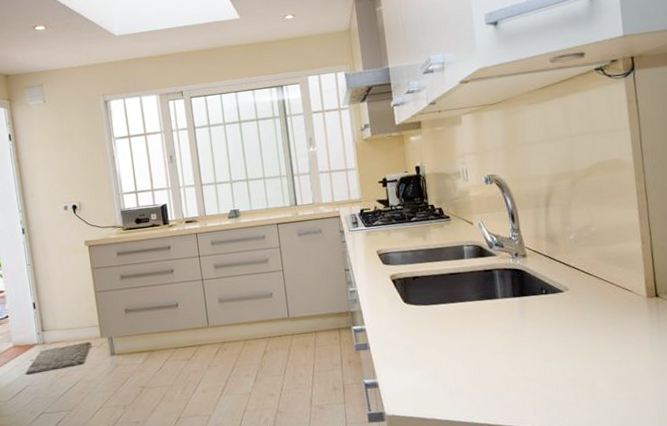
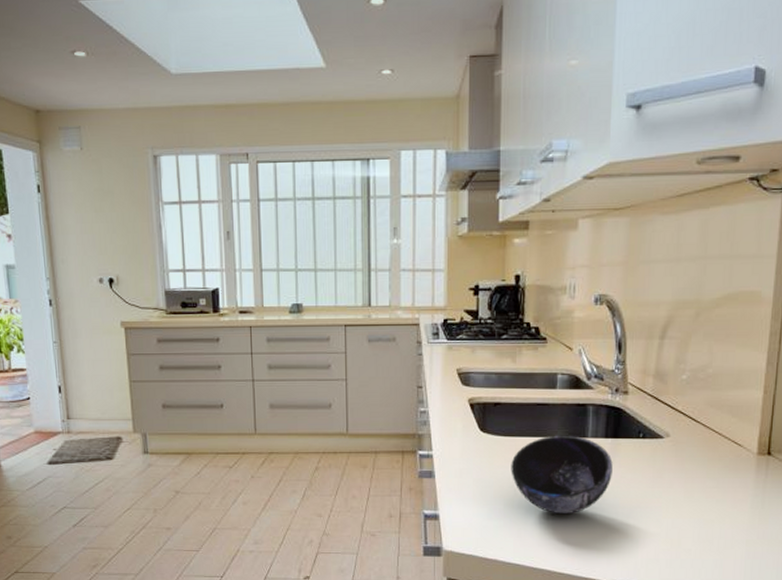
bowl: none [435,298,525,371] -> present [511,435,613,515]

